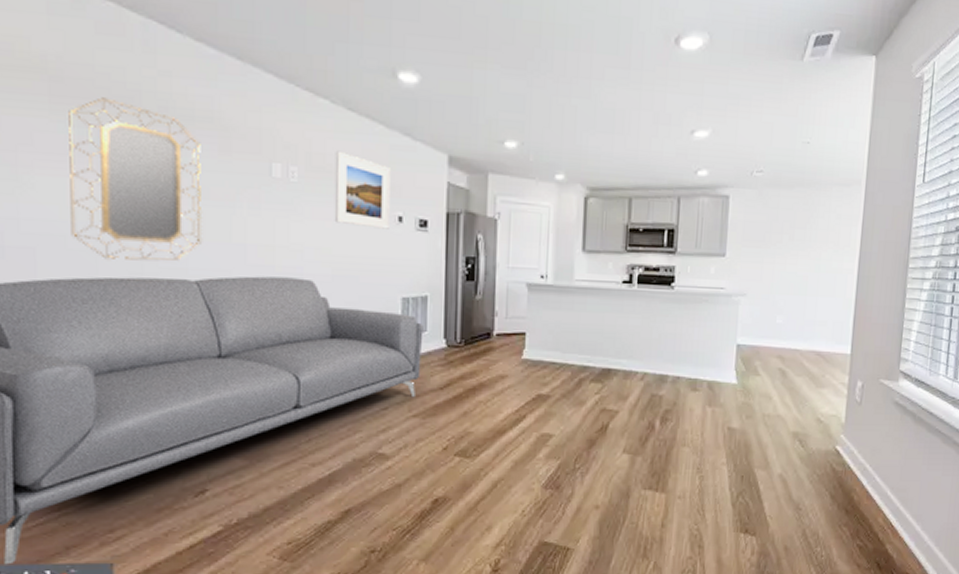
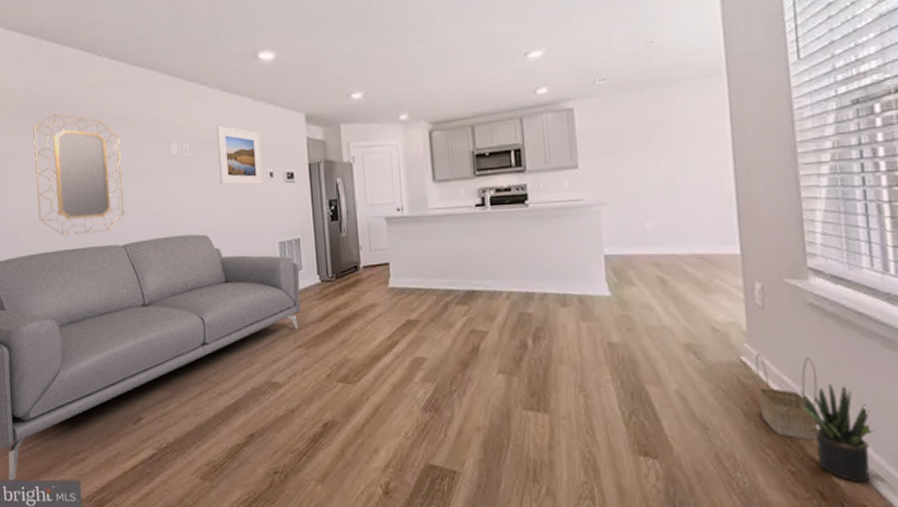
basket: none [844,444,891,520] -> present [755,353,818,441]
potted plant: none [873,472,925,555] -> present [798,384,875,483]

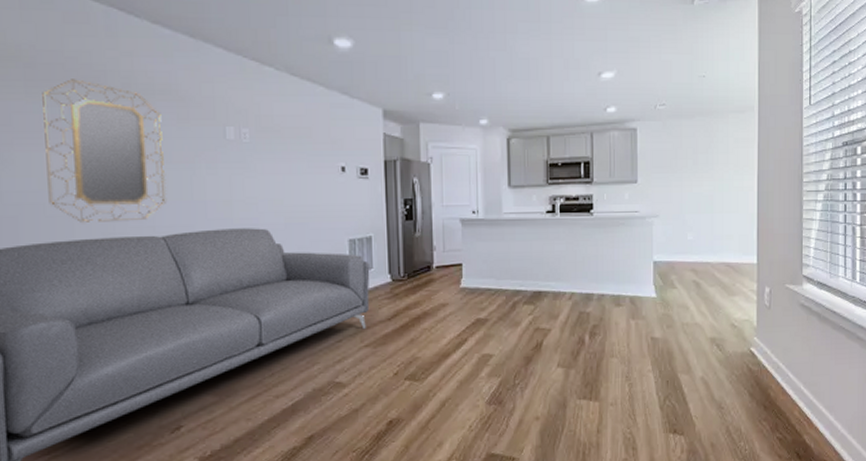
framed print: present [216,125,263,185] -> none [281,112,334,179]
basket: present [755,353,818,441] -> none [760,345,802,413]
potted plant: present [798,384,875,483] -> none [788,368,837,444]

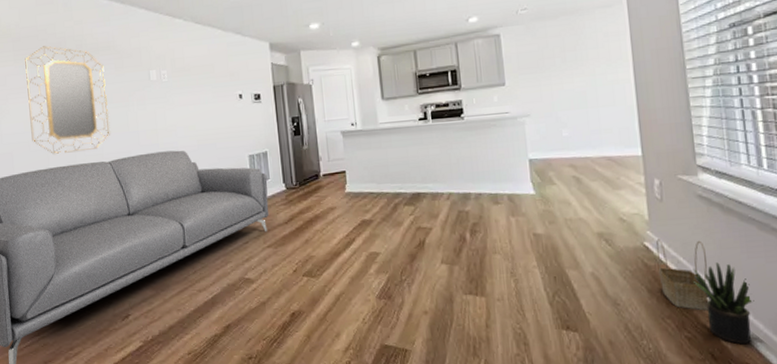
basket: none [760,345,802,413] -> present [656,239,709,311]
potted plant: none [788,368,837,444] -> present [692,262,754,345]

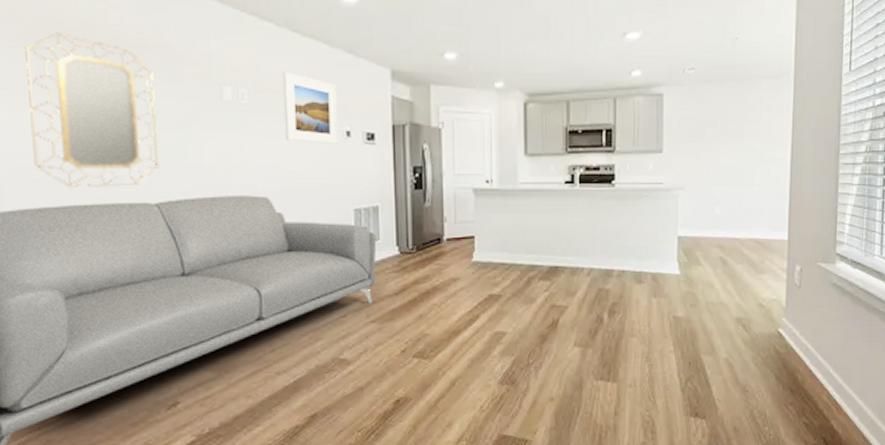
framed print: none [190,53,234,106] -> present [282,71,338,144]
basket: present [656,239,709,311] -> none [787,326,832,398]
potted plant: present [692,262,754,345] -> none [817,351,867,430]

